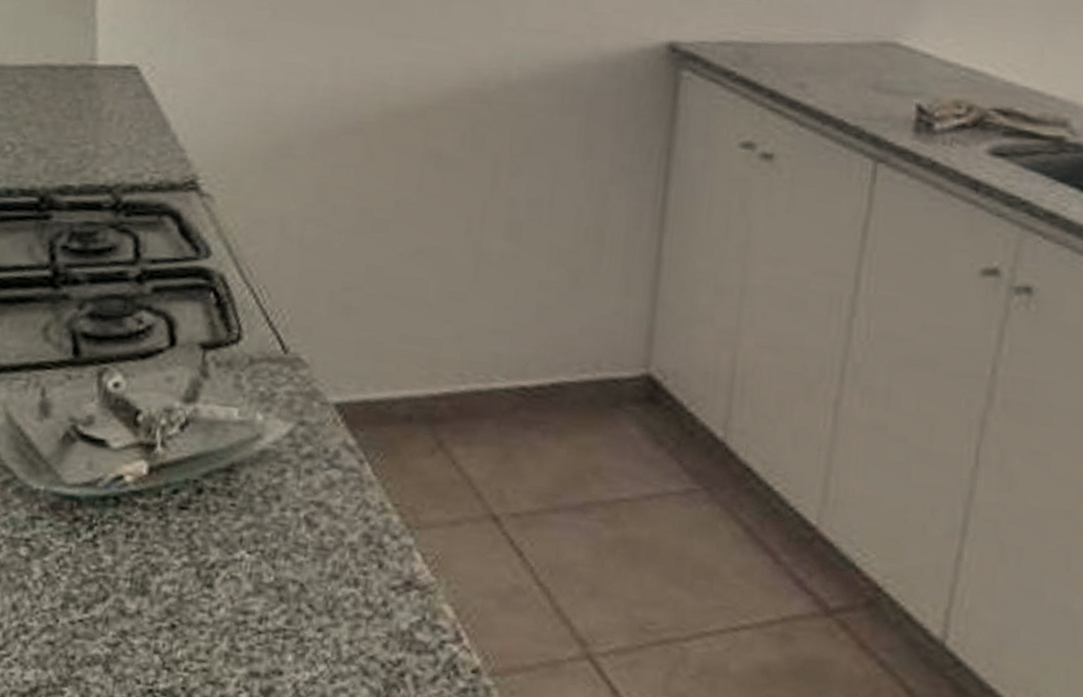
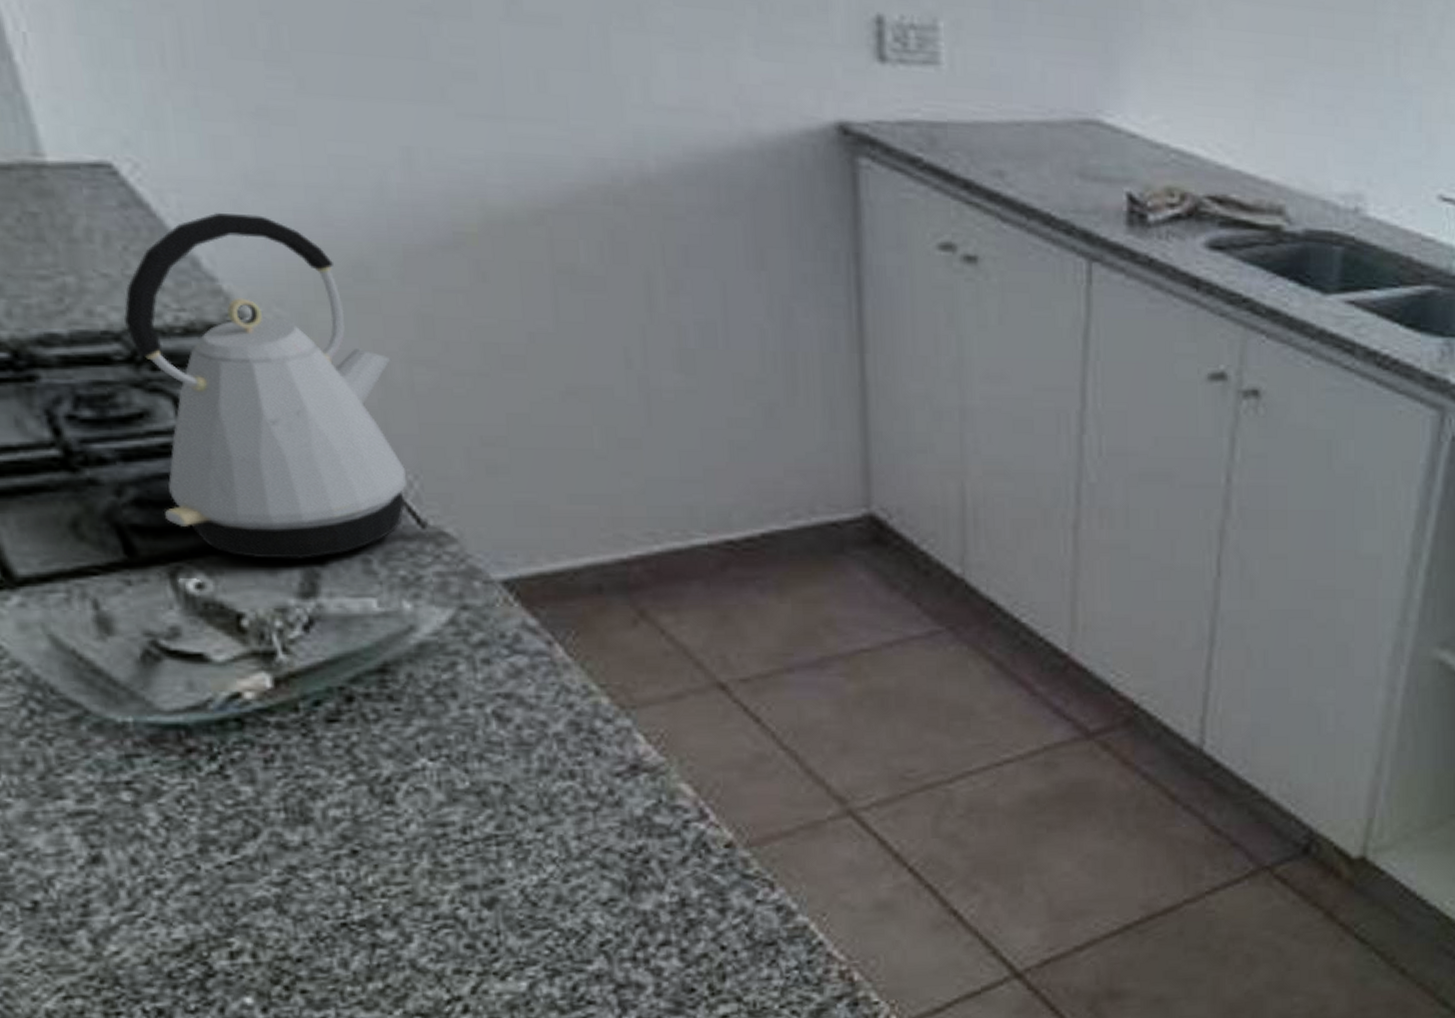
kettle: none [107,103,292,371] -> present [124,213,407,559]

